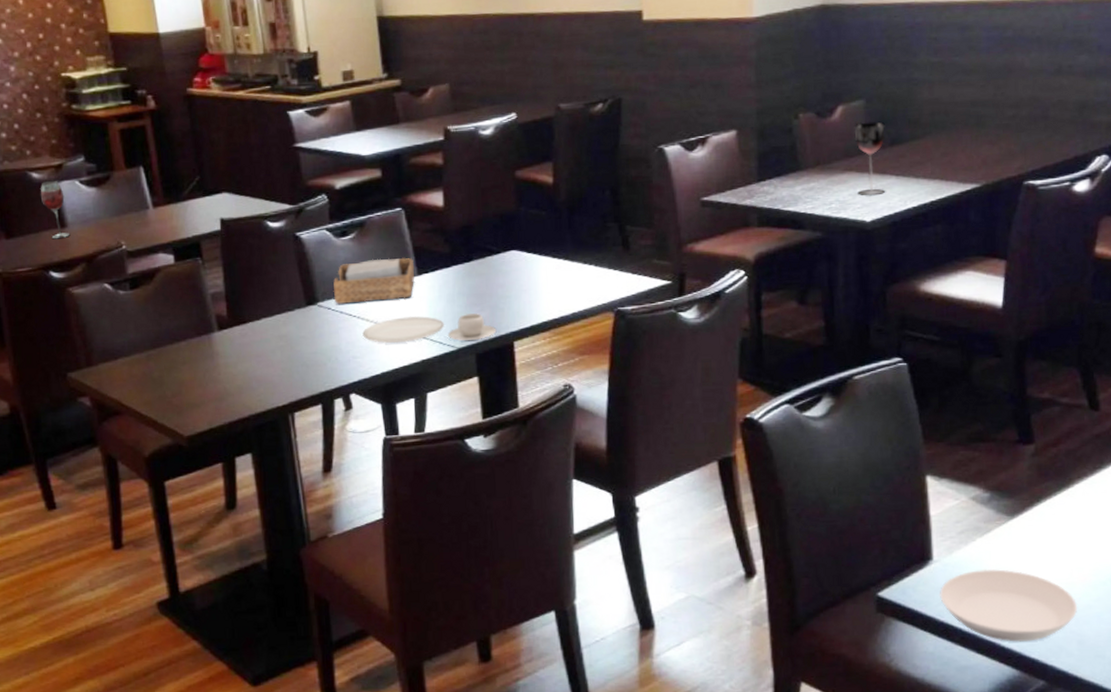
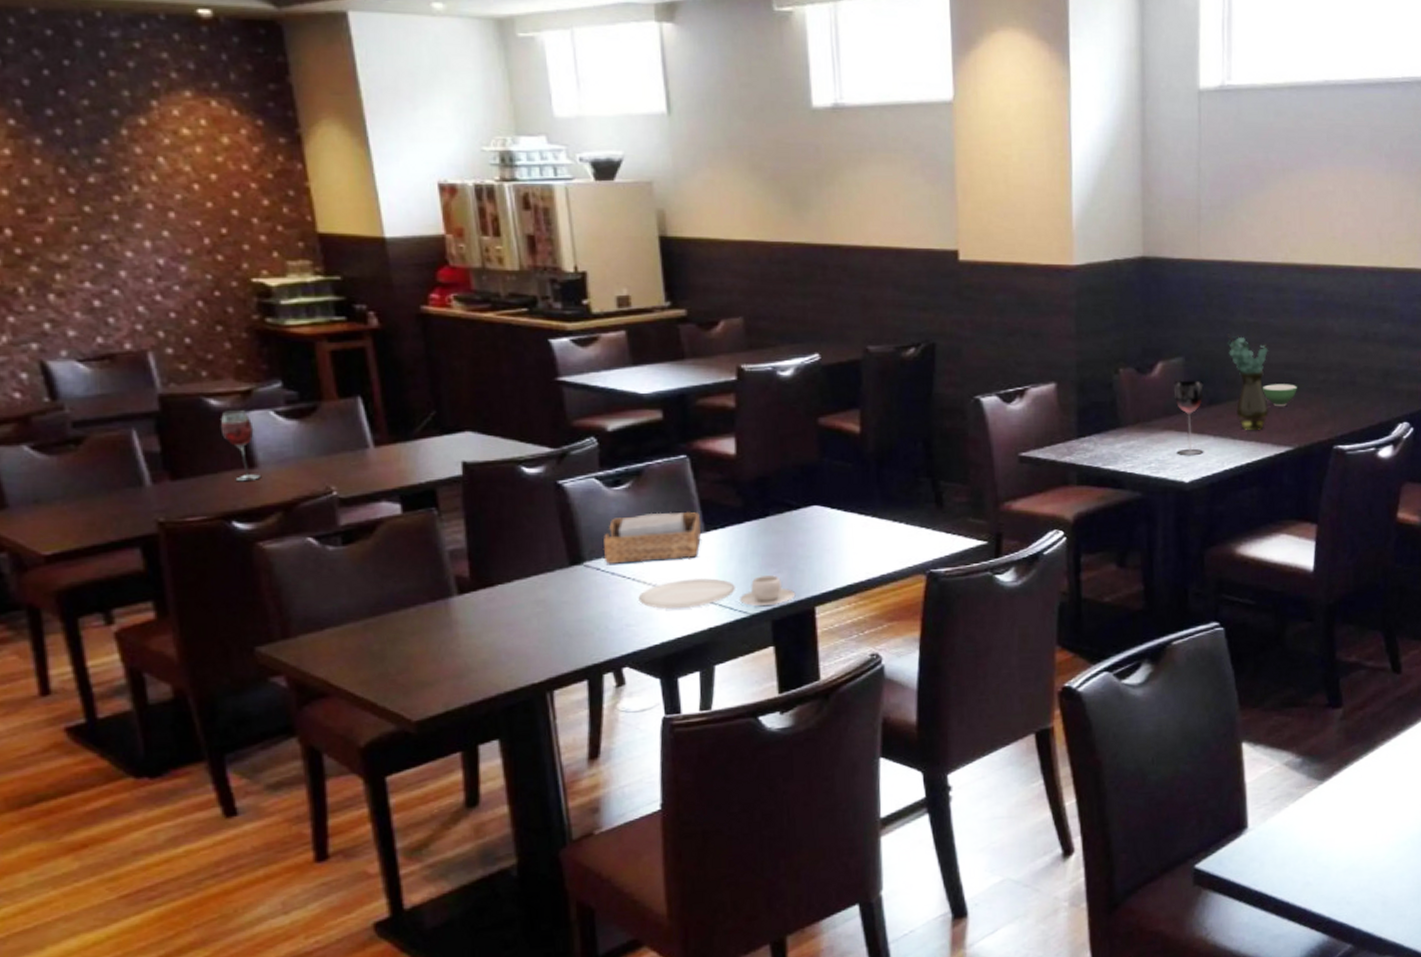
vase: none [909,74,955,169] -> present [1227,334,1270,430]
saucer: present [940,569,1078,642] -> none [1254,834,1382,907]
bowl: none [946,121,985,145] -> present [1262,384,1298,407]

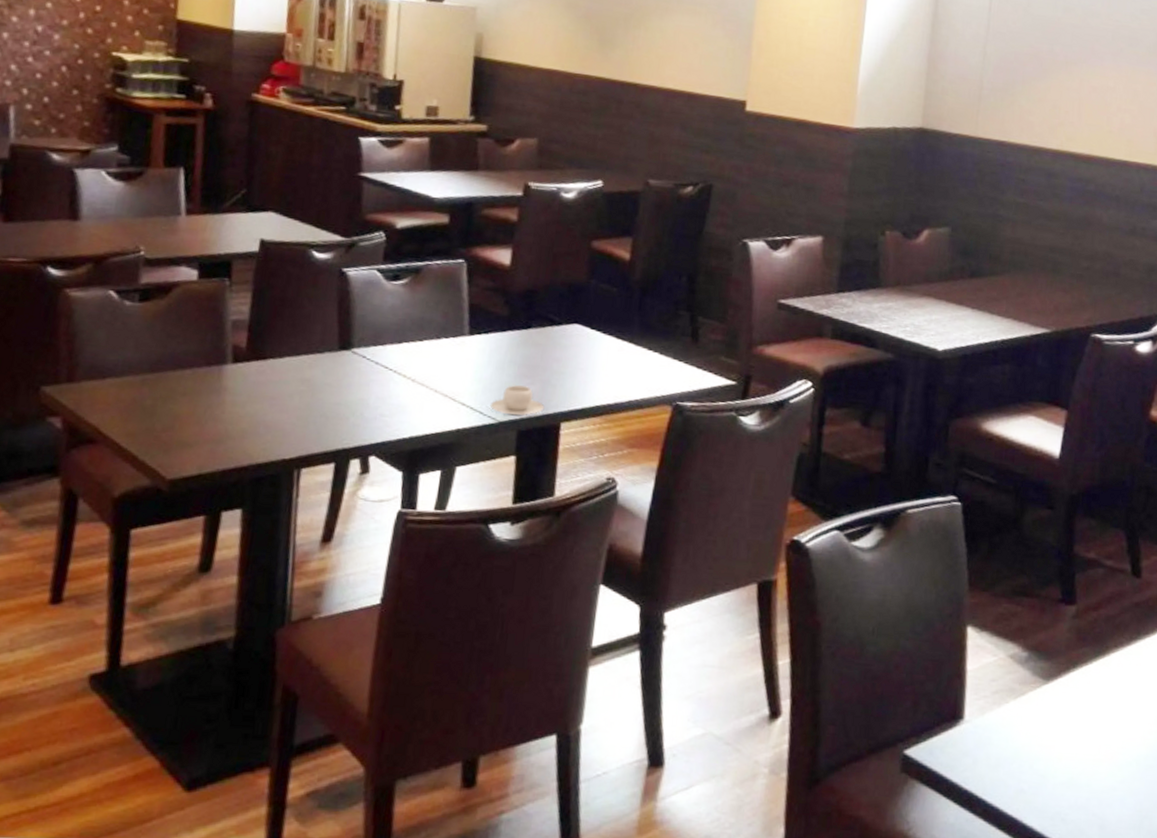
wineglass: present [220,409,262,482] -> none [56,165,85,232]
napkin holder: present [603,511,702,564] -> none [372,310,467,359]
plate: present [638,577,735,609] -> none [396,378,489,407]
wineglass: present [1173,380,1204,456] -> none [933,249,967,326]
vase: present [1227,334,1270,430] -> none [994,210,1036,308]
bowl: present [1262,384,1298,407] -> none [1024,264,1061,289]

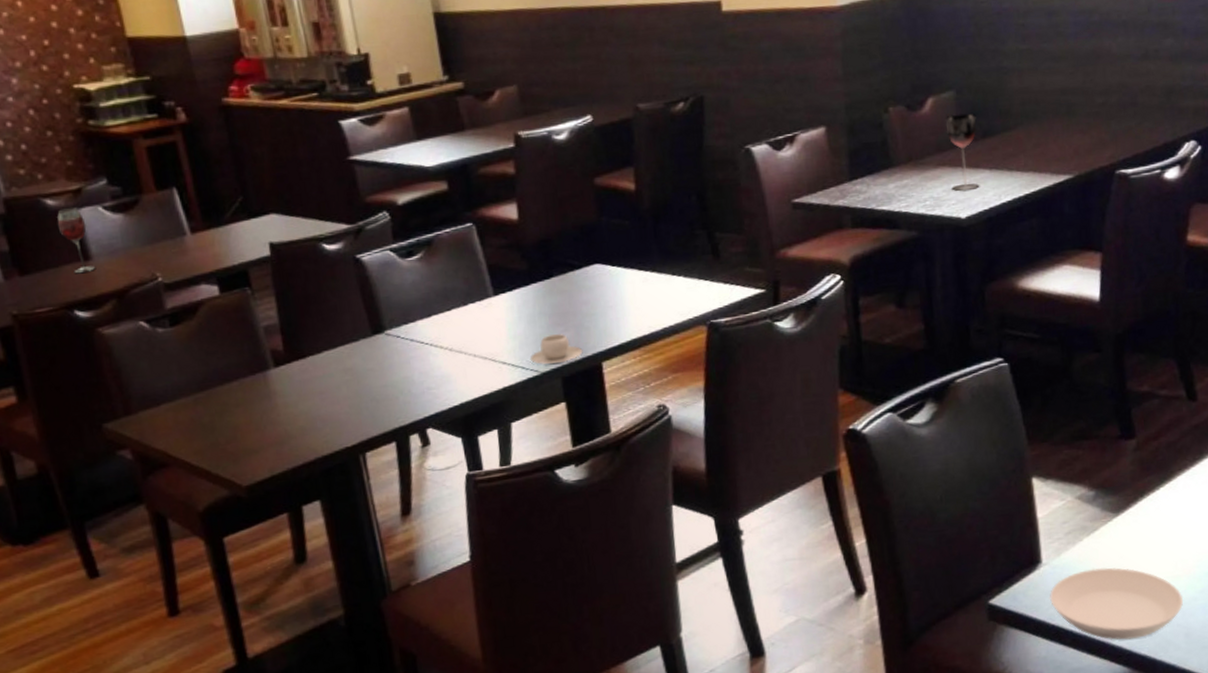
wineglass: none [56,165,85,232] -> present [57,206,96,274]
wineglass: none [933,249,967,326] -> present [945,113,980,191]
saucer: none [967,735,1103,821] -> present [1050,568,1184,640]

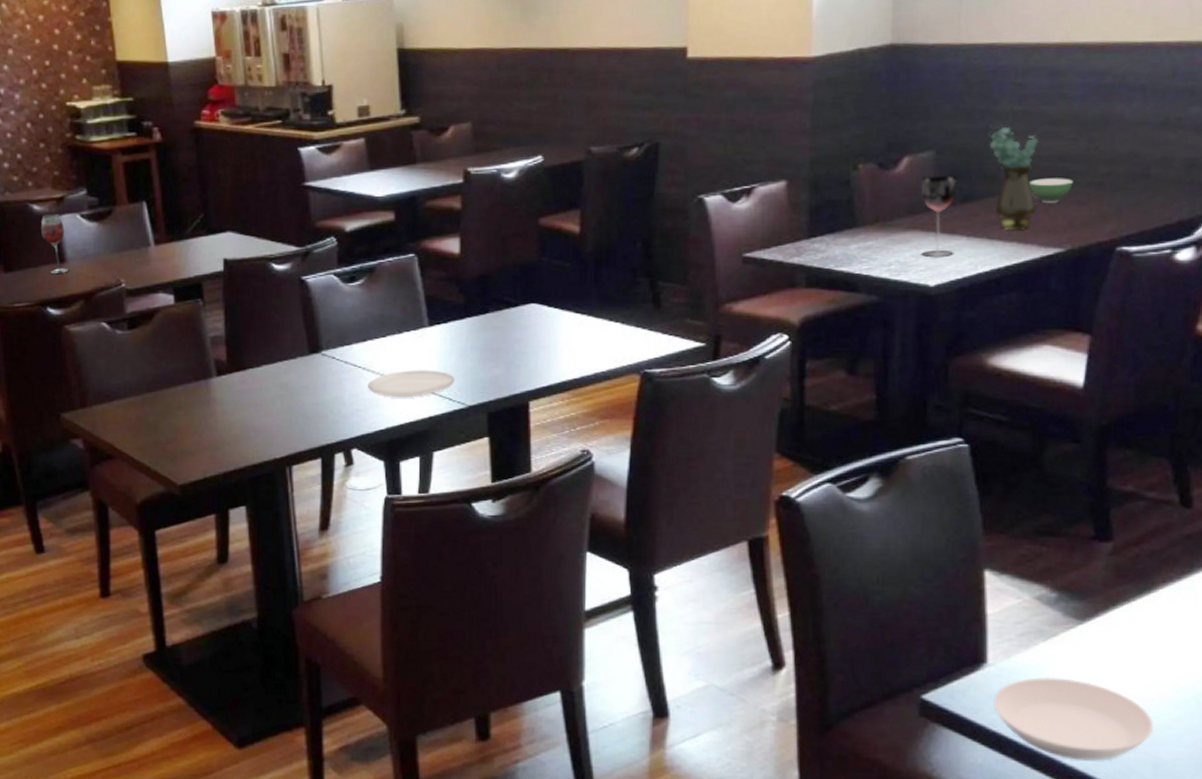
plate: none [436,339,526,372] -> present [367,369,455,397]
teacup: present [530,334,583,365] -> none [459,370,511,399]
vase: none [998,63,1047,161] -> present [988,124,1040,230]
bowl: none [1037,109,1076,135] -> present [1028,178,1074,204]

